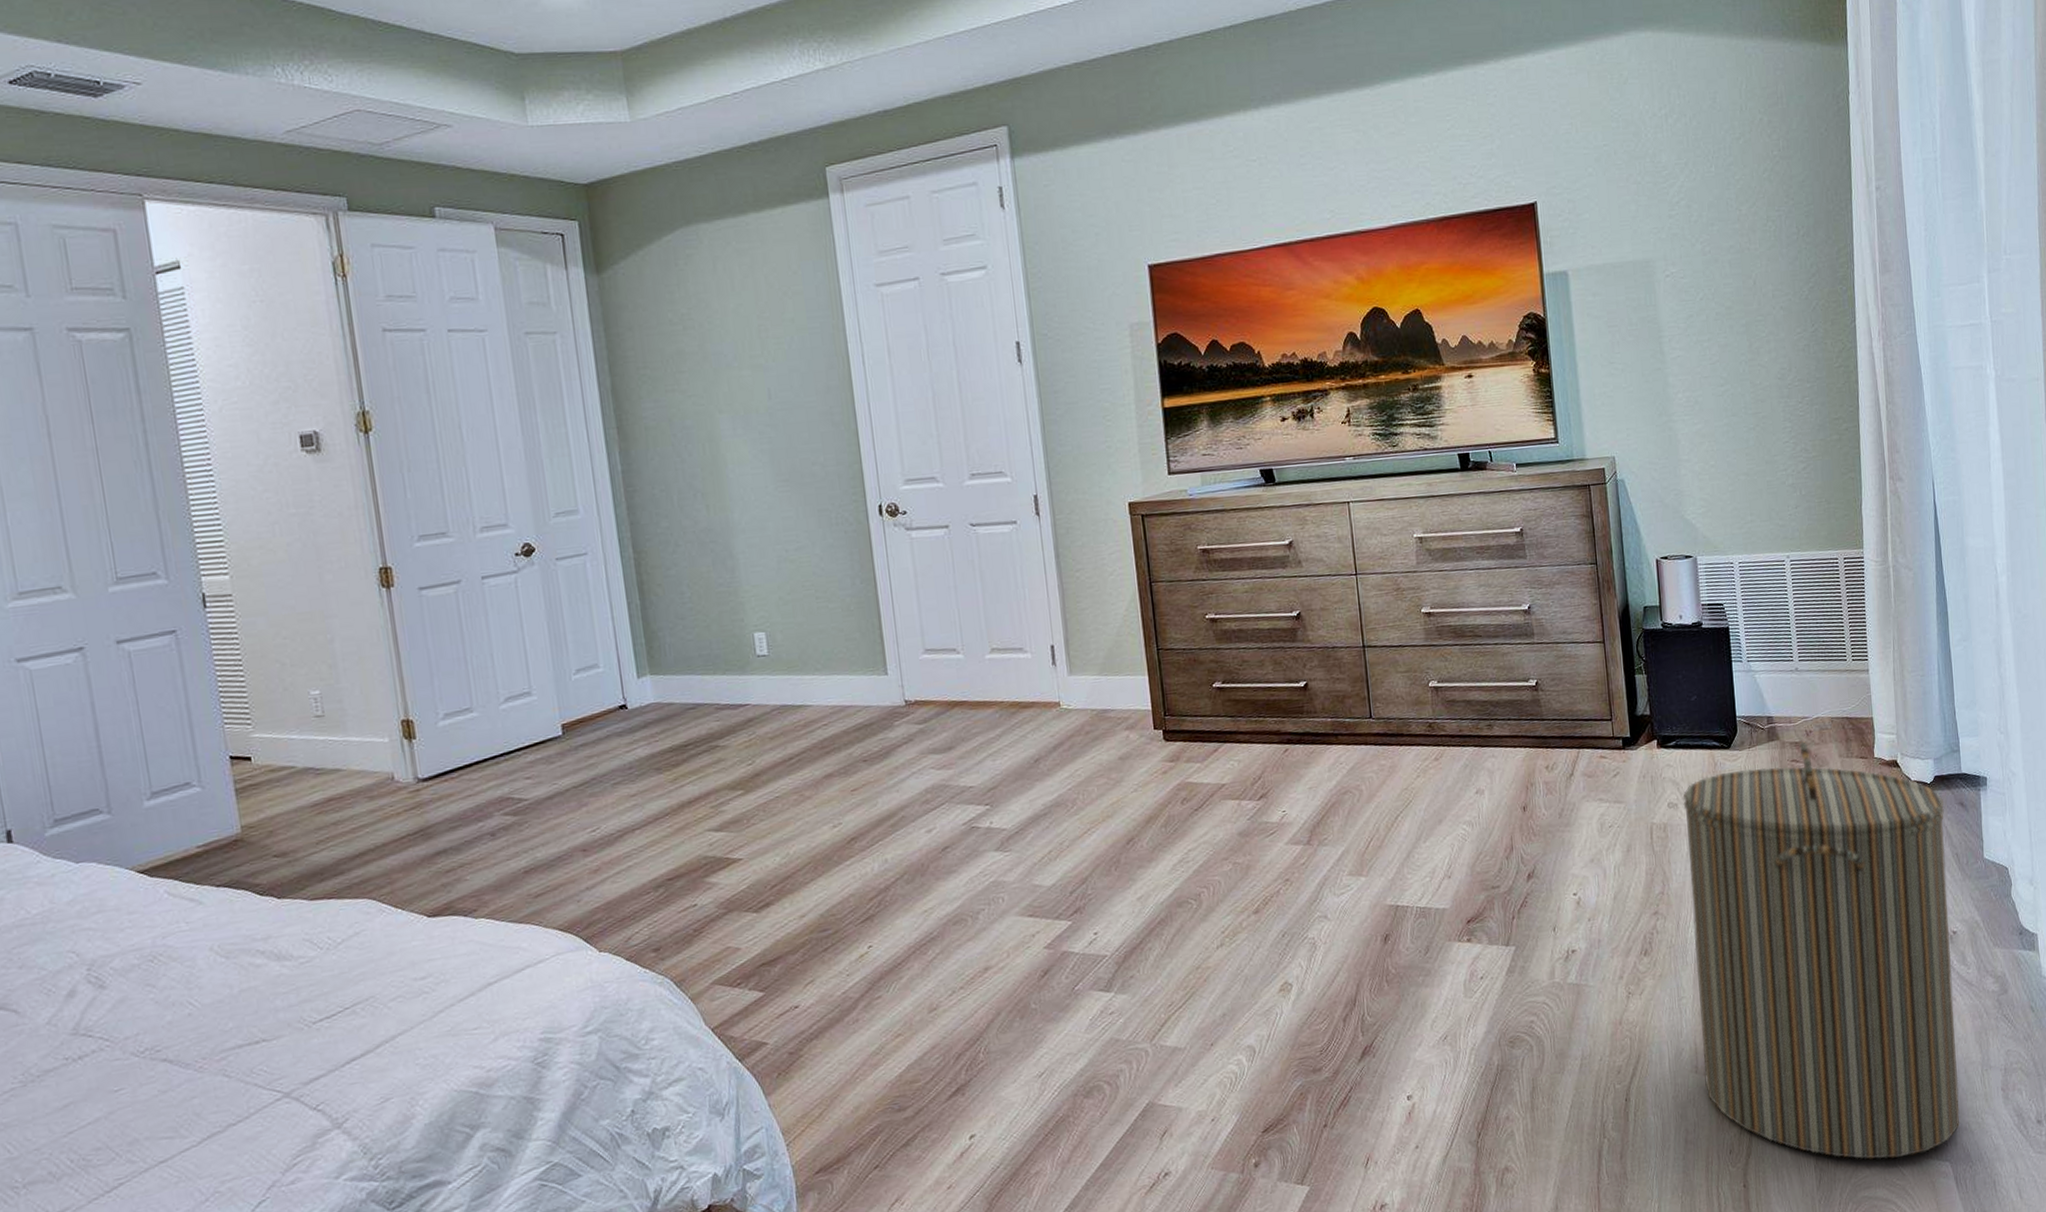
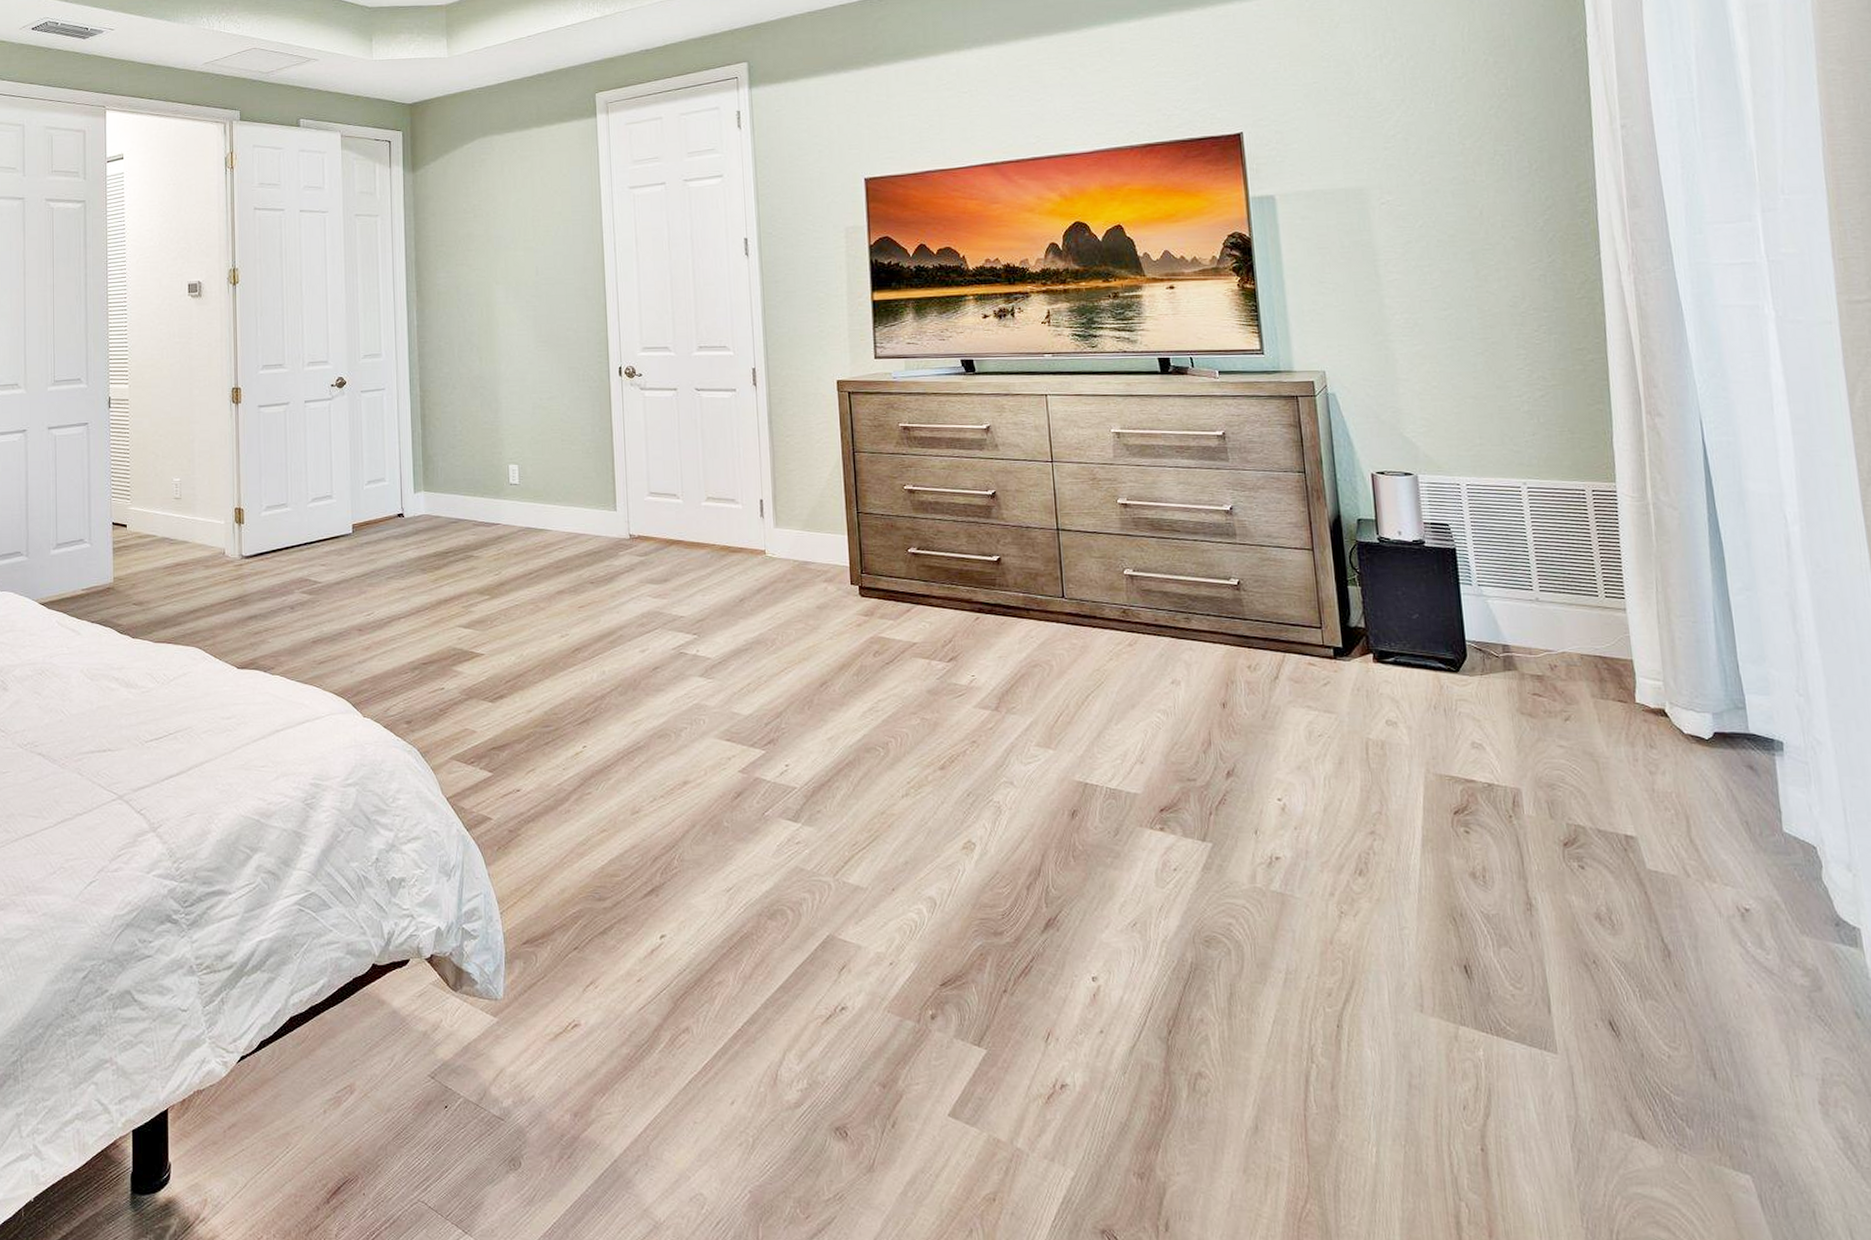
laundry hamper: present [1682,741,1960,1160] -> none [1403,675,1763,1158]

